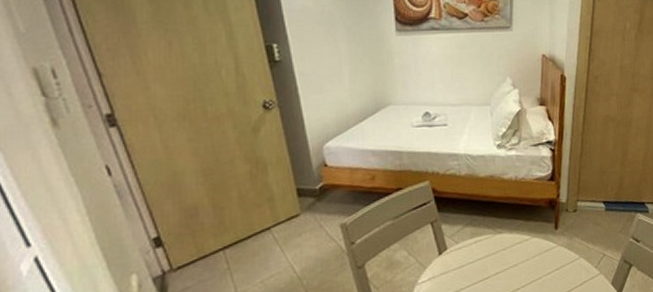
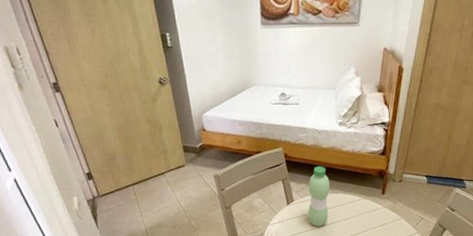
water bottle: none [464,200,492,280] -> present [308,166,330,226]

